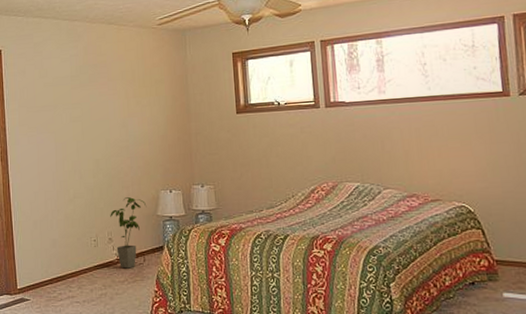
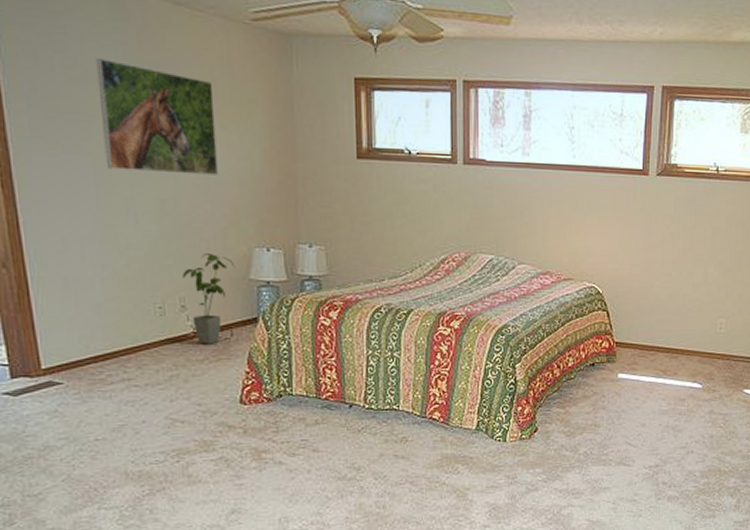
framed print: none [59,68,135,142] -> present [96,59,218,175]

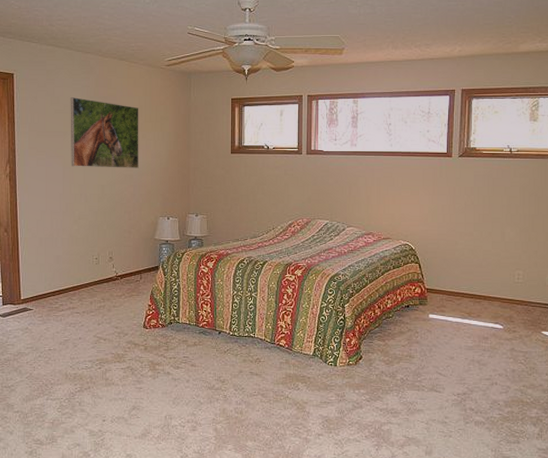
house plant: present [182,254,235,344] -> none [112,221,146,285]

